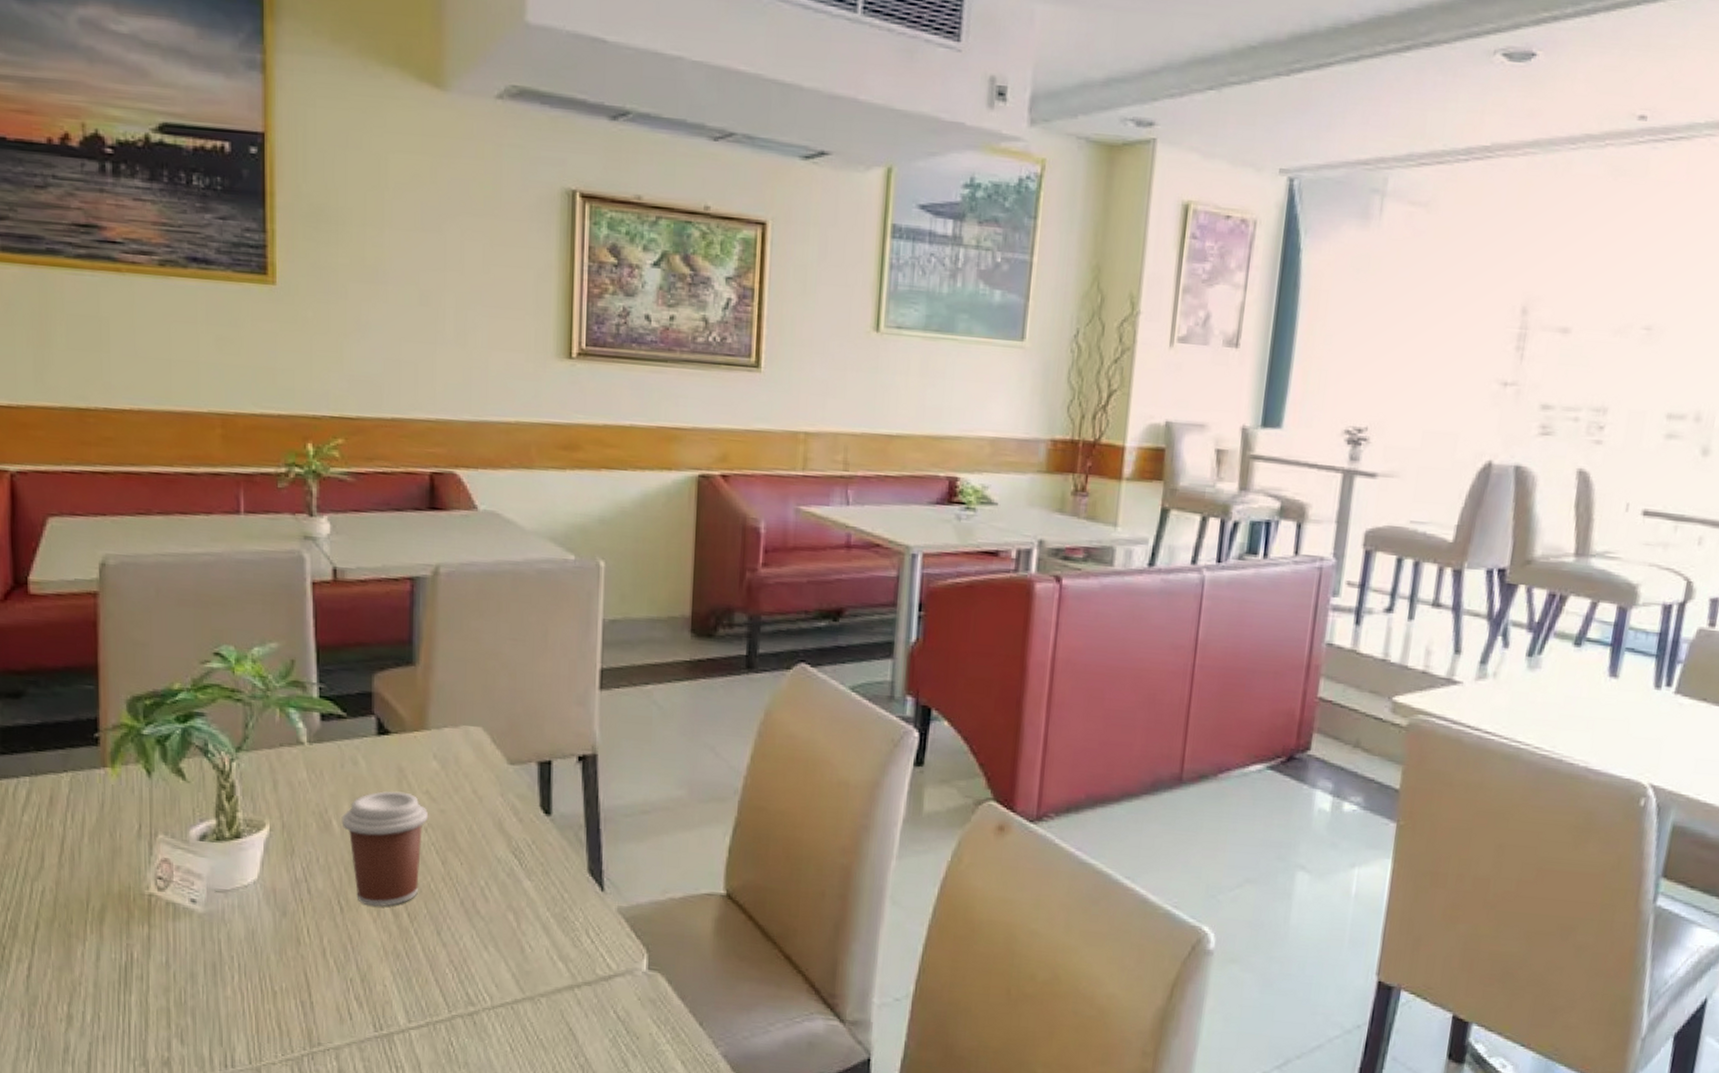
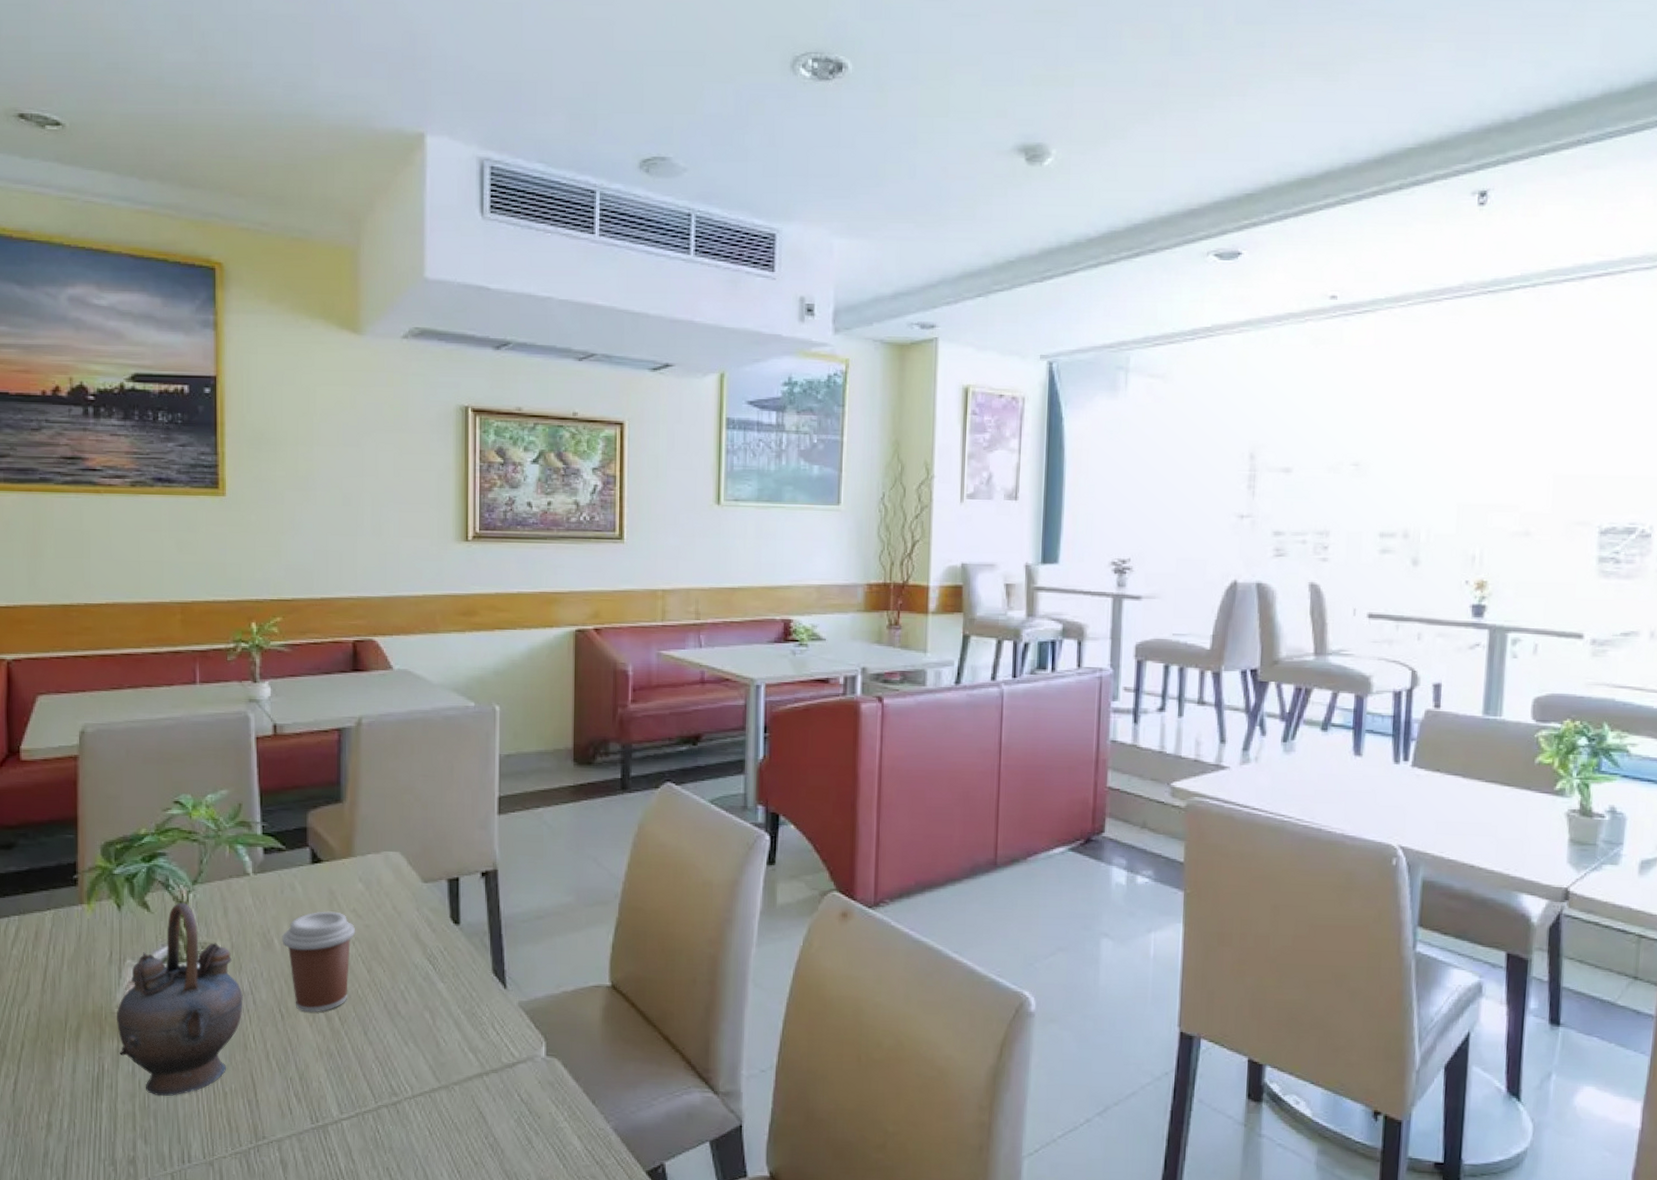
teapot: none [146,771,295,992] -> present [116,902,243,1096]

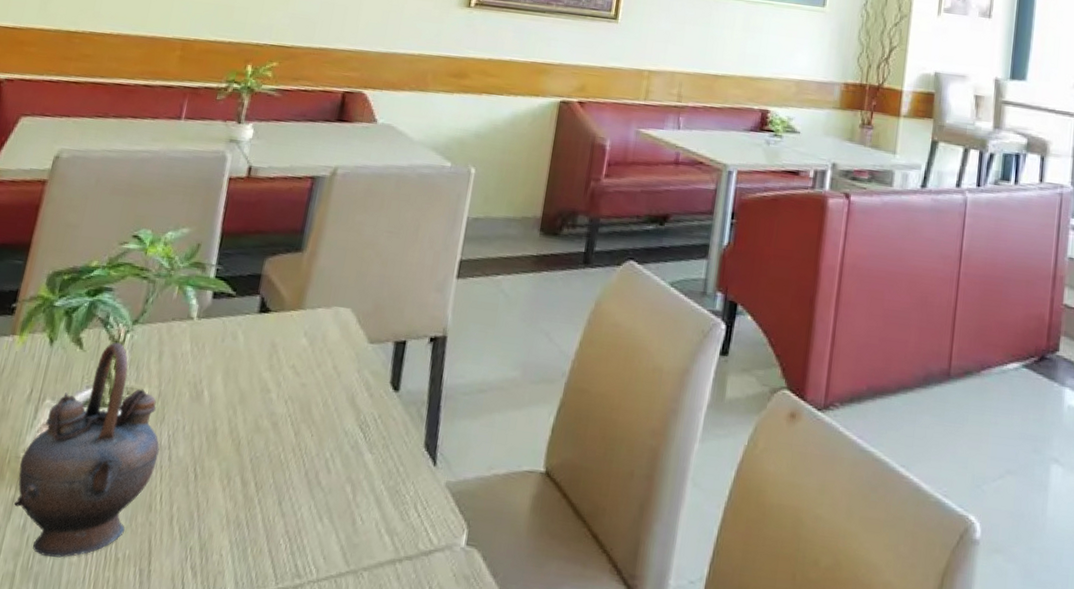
coffee cup: present [282,911,356,1013] -> none [212,364,291,475]

